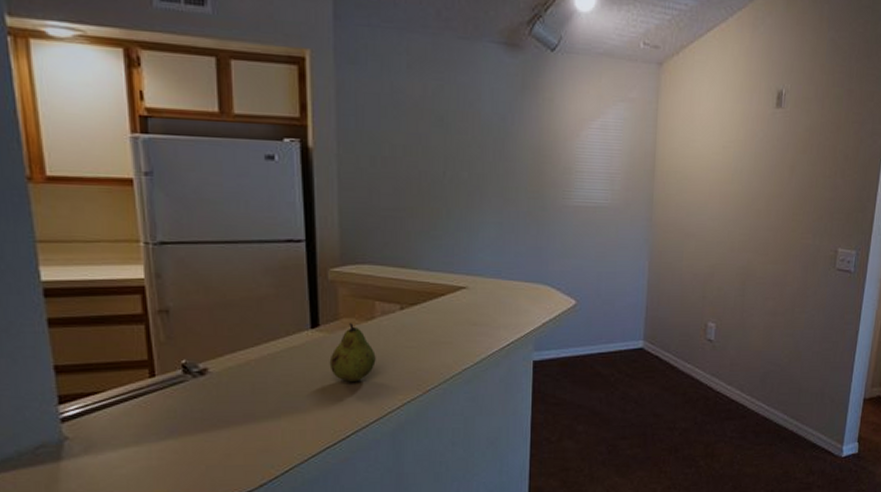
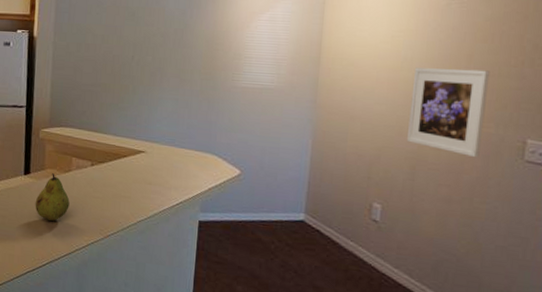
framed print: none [737,180,809,270] -> present [406,67,490,158]

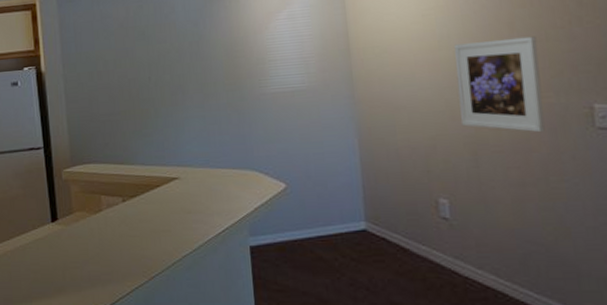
fruit: present [35,173,70,221] -> none [67,216,106,269]

